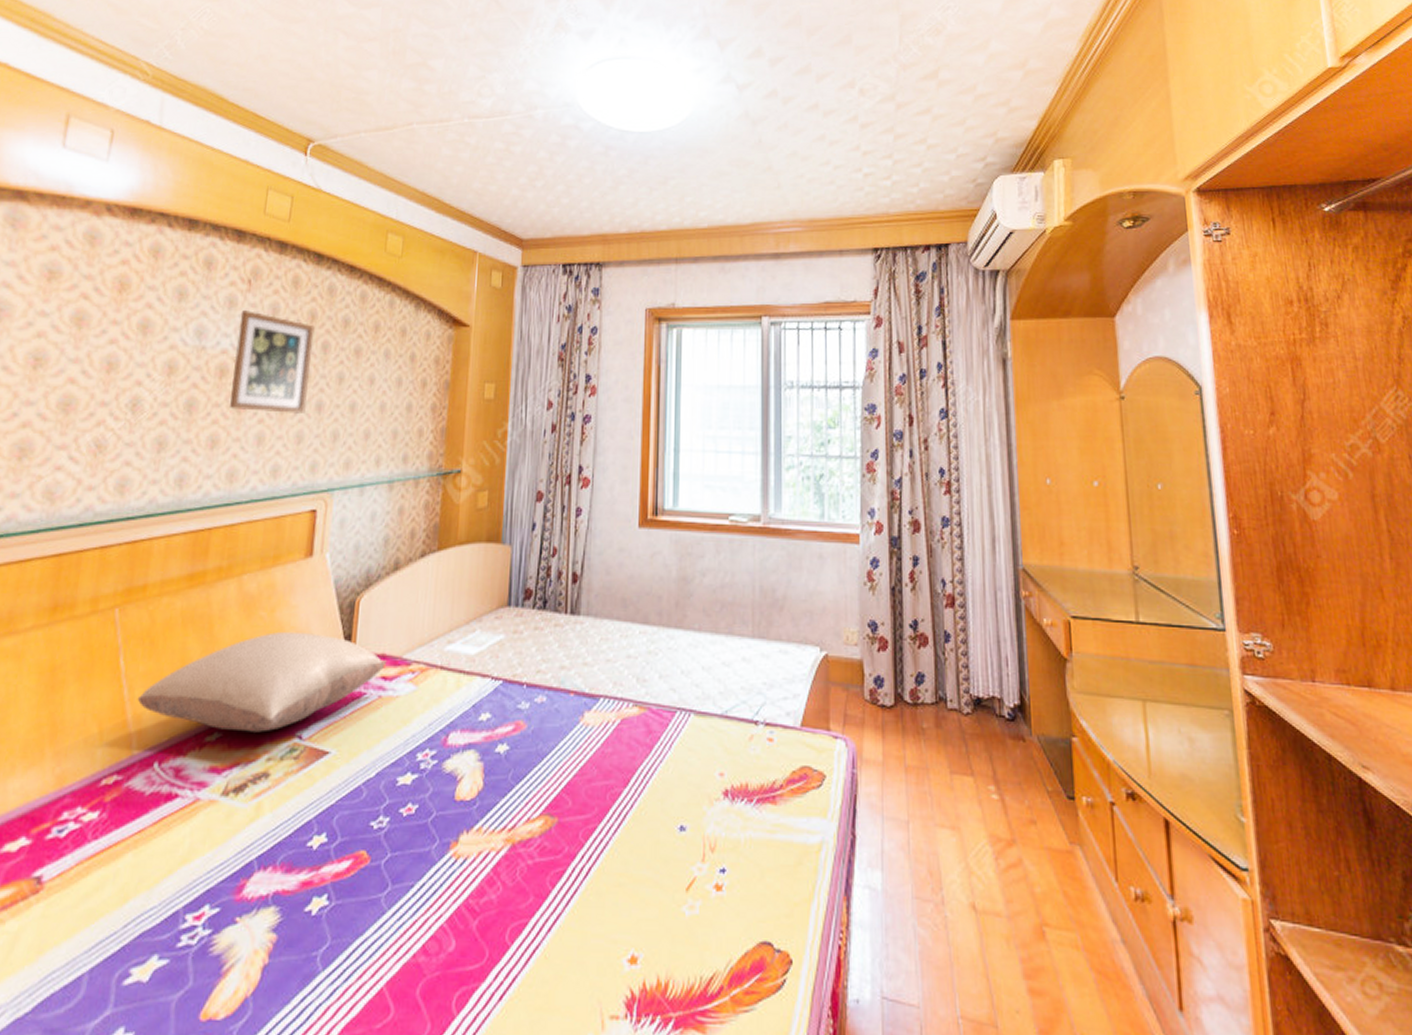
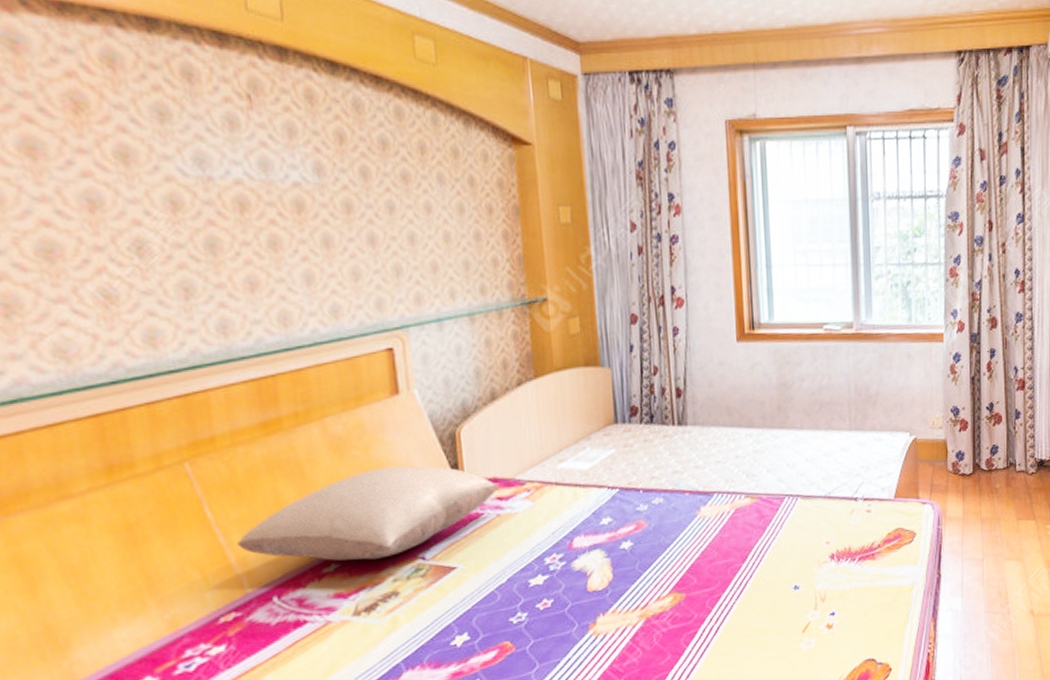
picture frame: present [228,310,315,415] -> none [247,132,358,250]

